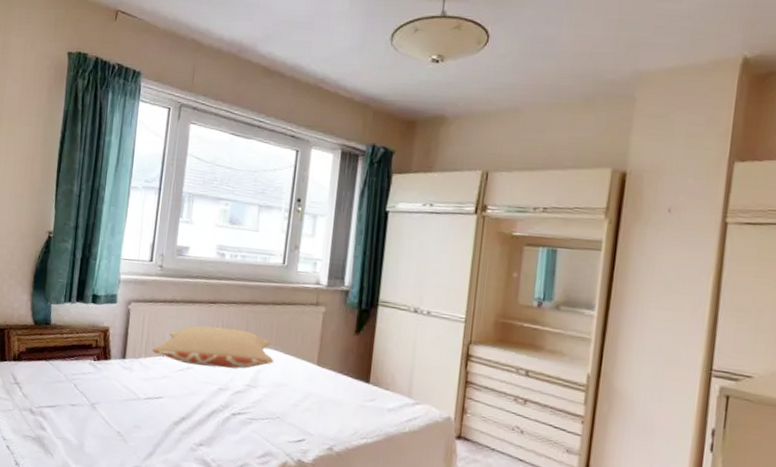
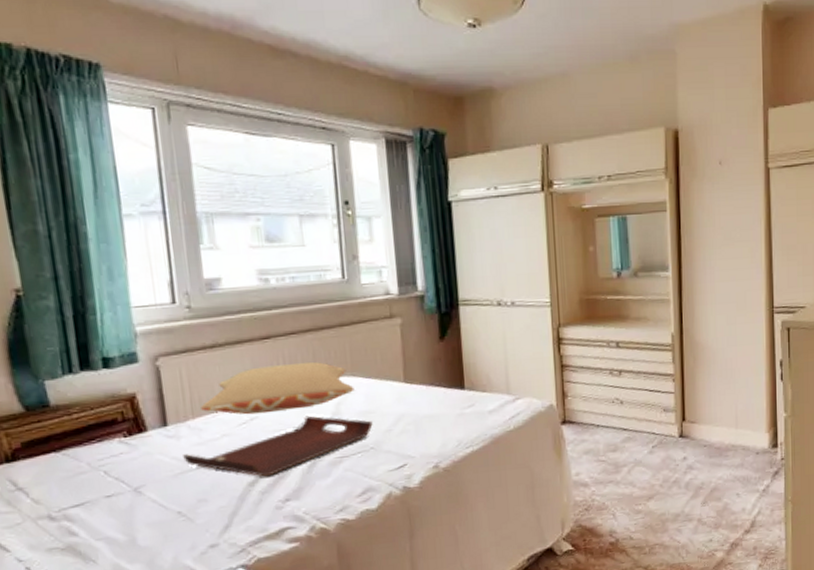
serving tray: none [131,375,283,421] -> present [183,415,373,477]

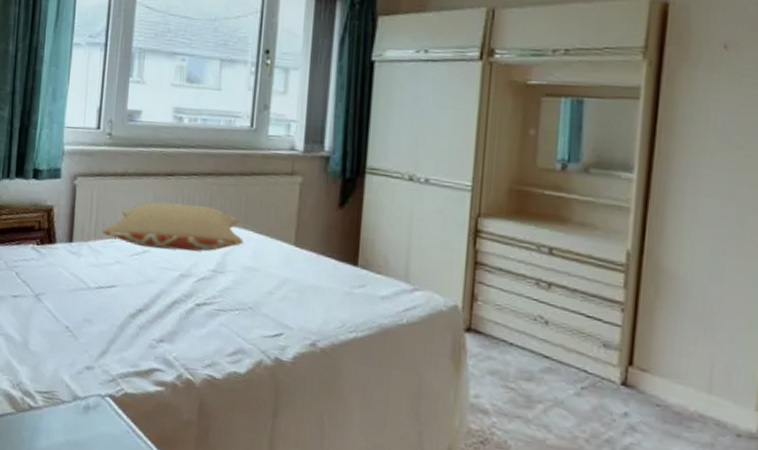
serving tray: present [183,415,373,477] -> none [80,259,256,313]

